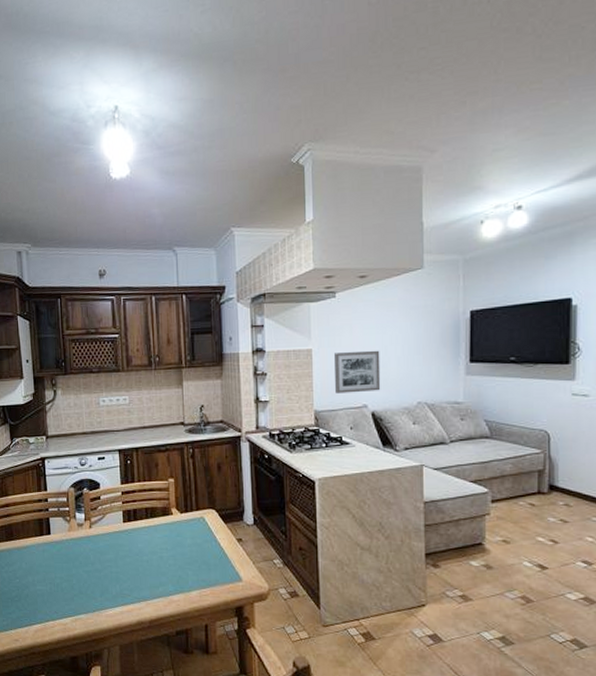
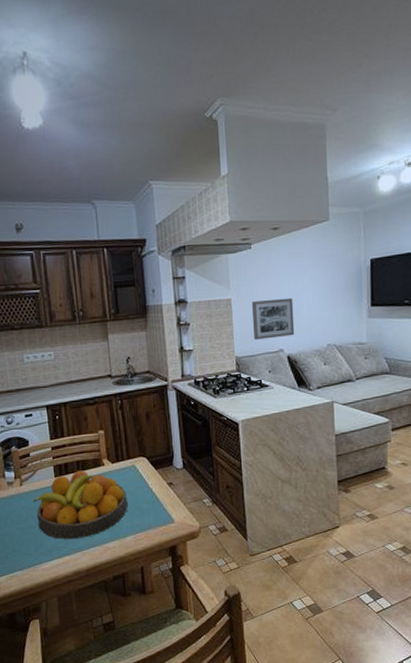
fruit bowl: none [101,518,194,588] -> present [33,470,128,540]

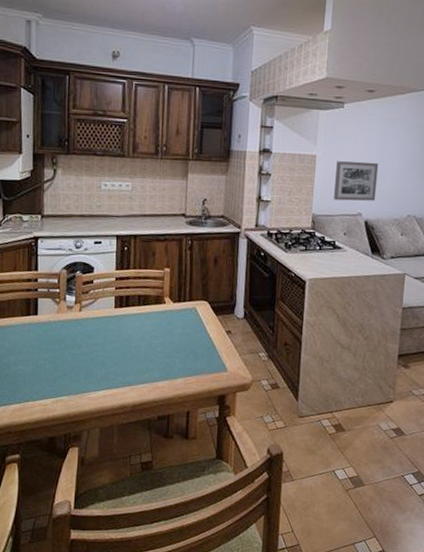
fruit bowl: present [33,470,128,540] -> none [90,305,184,373]

